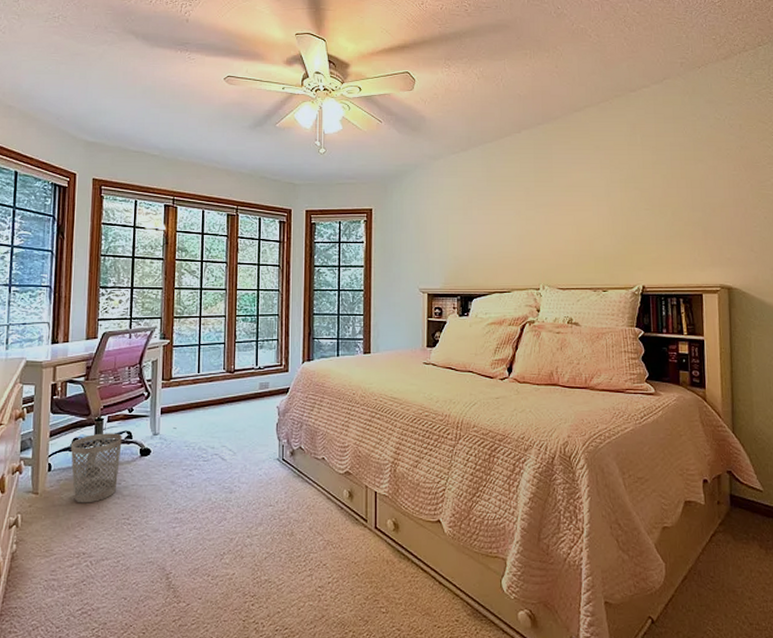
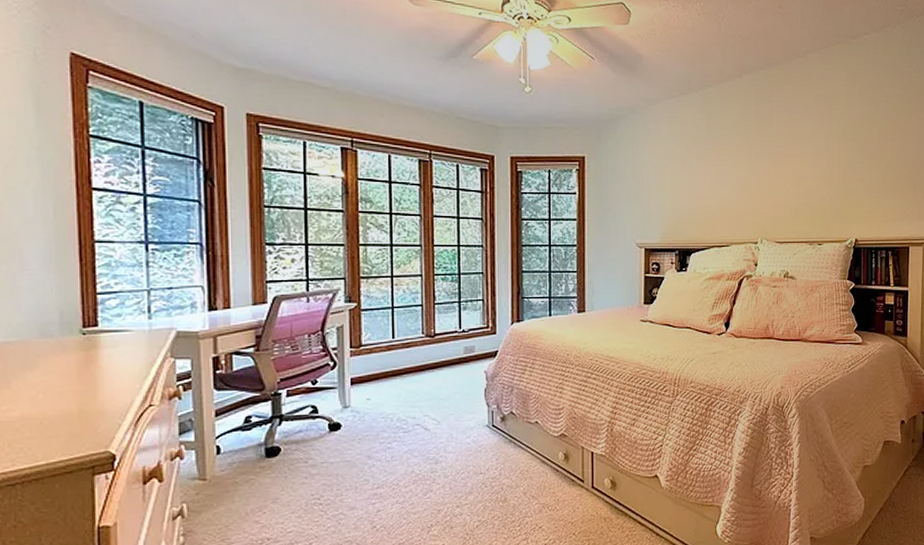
wastebasket: present [70,433,122,503] -> none [242,408,306,487]

